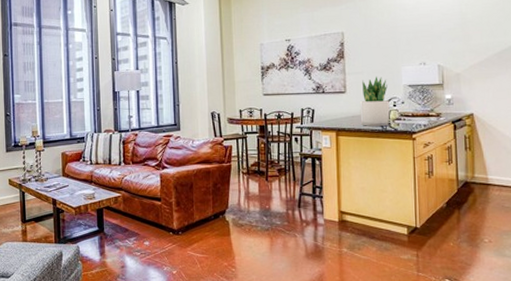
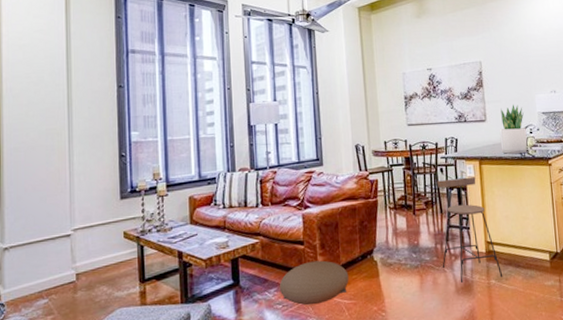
pouf: none [138,216,202,255] -> present [279,260,349,306]
bar stool: none [290,147,356,248] -> present [436,177,503,283]

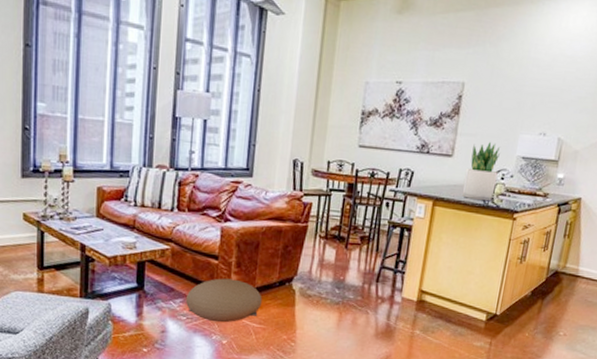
bar stool: present [436,177,503,283] -> none [365,215,430,329]

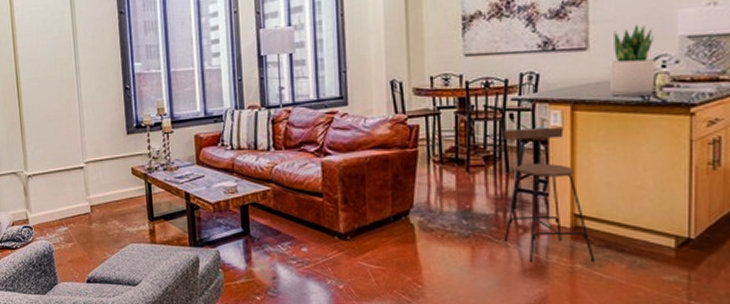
pouf: present [185,278,262,323] -> none [293,217,377,266]
bar stool: none [365,215,430,329] -> present [502,127,595,262]

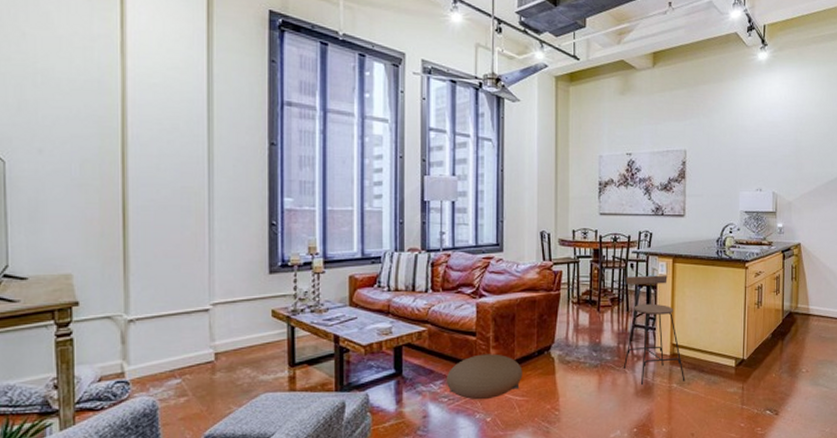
pouf: none [293,217,377,266] -> present [446,354,523,400]
planter: present [608,24,656,98] -> none [697,200,726,254]

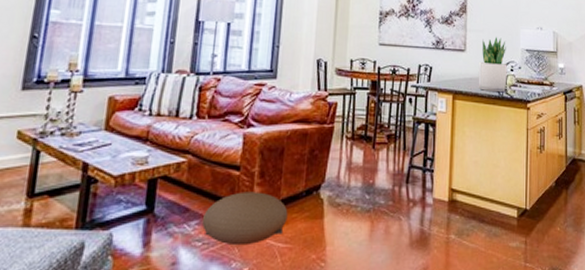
bar stool: present [623,275,686,385] -> none [397,112,465,234]
planter: none [697,200,726,254] -> present [478,36,507,93]

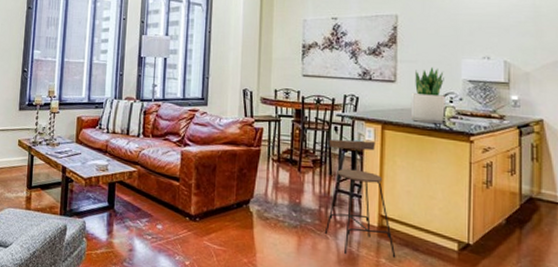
pouf: present [201,192,288,246] -> none [150,199,221,244]
bar stool: none [397,112,465,234] -> present [324,139,396,258]

